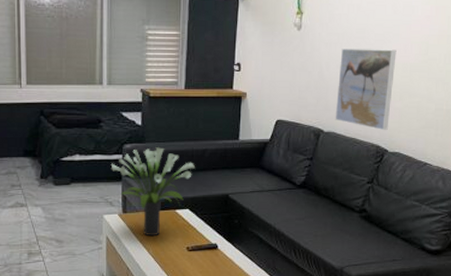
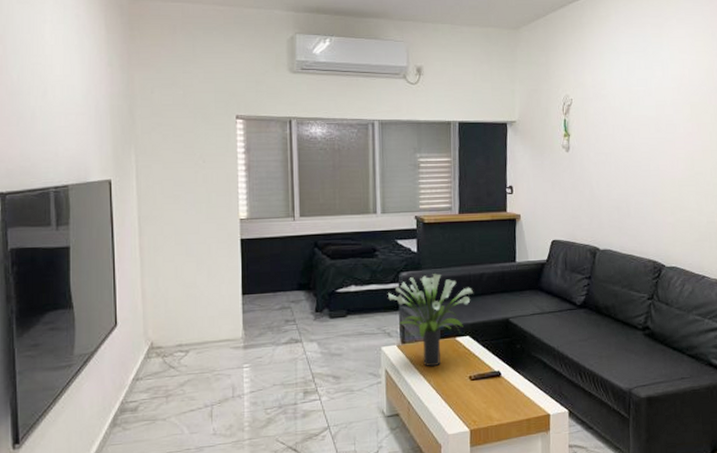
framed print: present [335,49,397,131] -> none [609,166,664,246]

